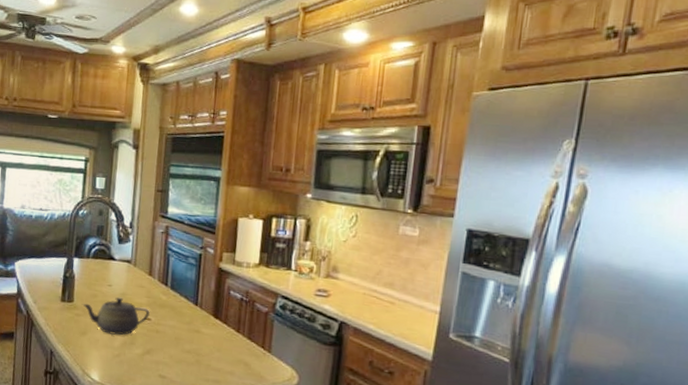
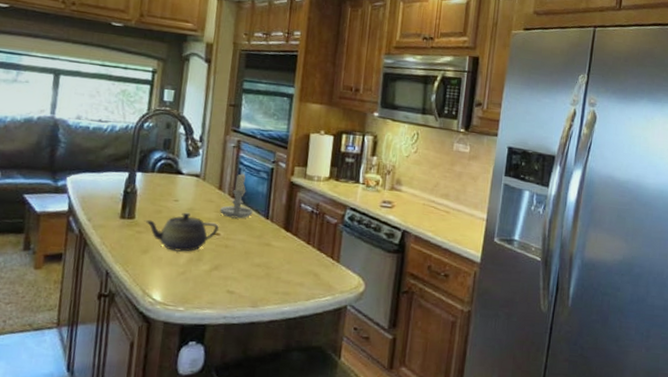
candle: none [150,258,183,305] -> present [220,172,254,219]

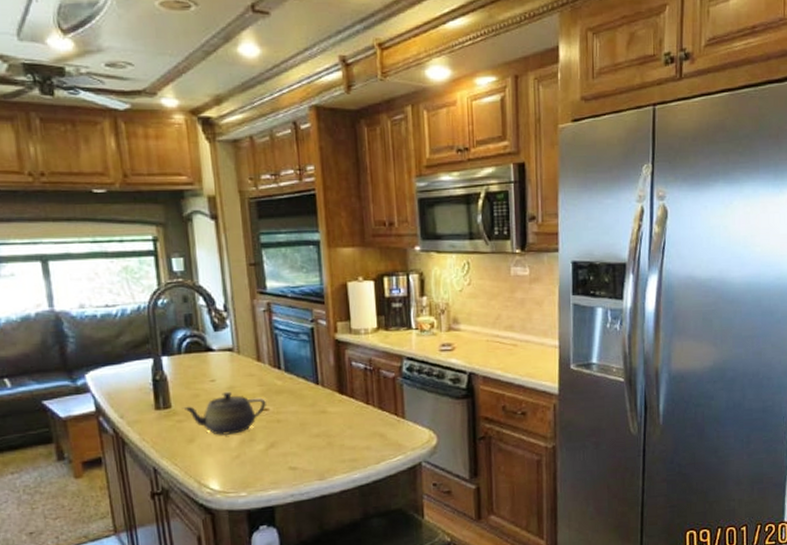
candle: present [220,172,254,219] -> none [263,338,301,390]

